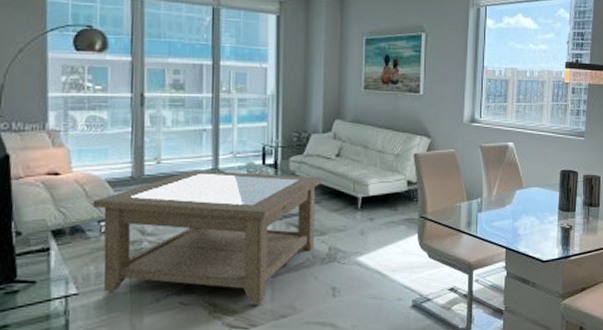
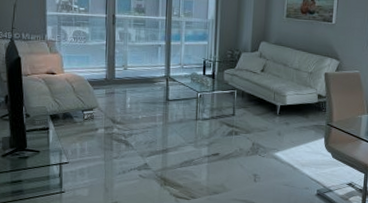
coffee table: present [92,170,322,305] -> none [78,76,249,182]

